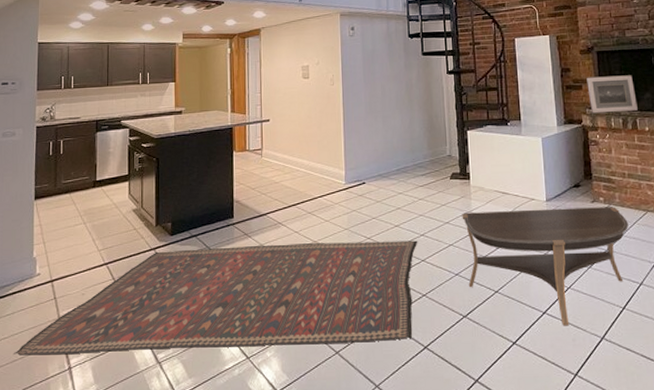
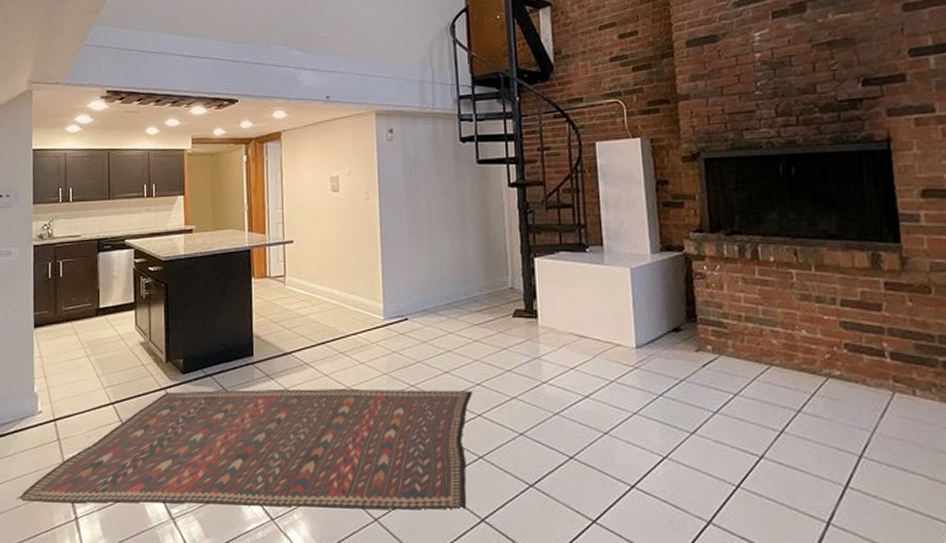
coffee table: present [462,207,629,326] -> none [527,357,745,505]
picture frame: present [587,75,638,114] -> none [690,189,759,238]

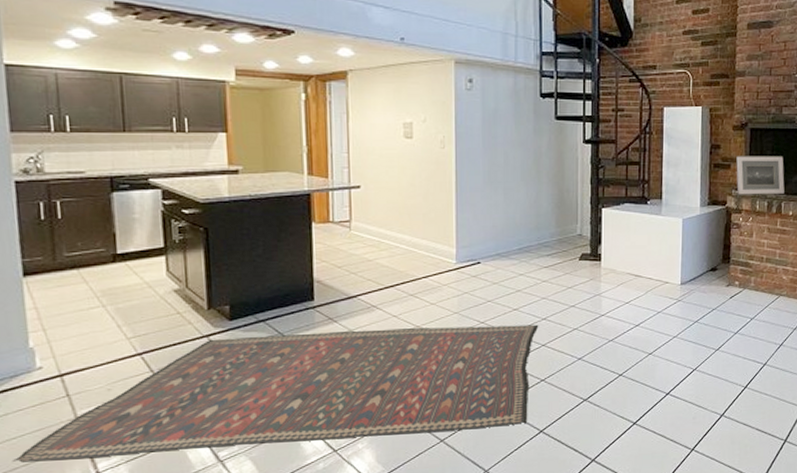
picture frame: none [690,189,759,238] -> present [736,156,785,195]

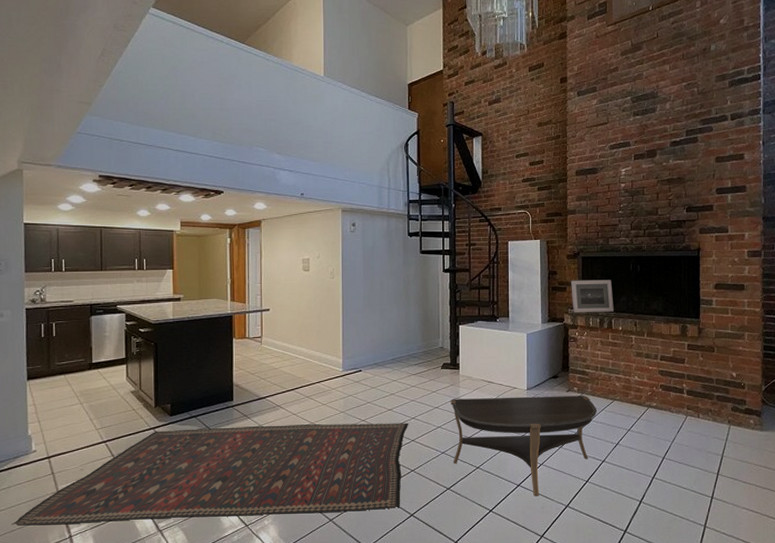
coffee table: none [589,291,760,406] -> present [450,396,597,496]

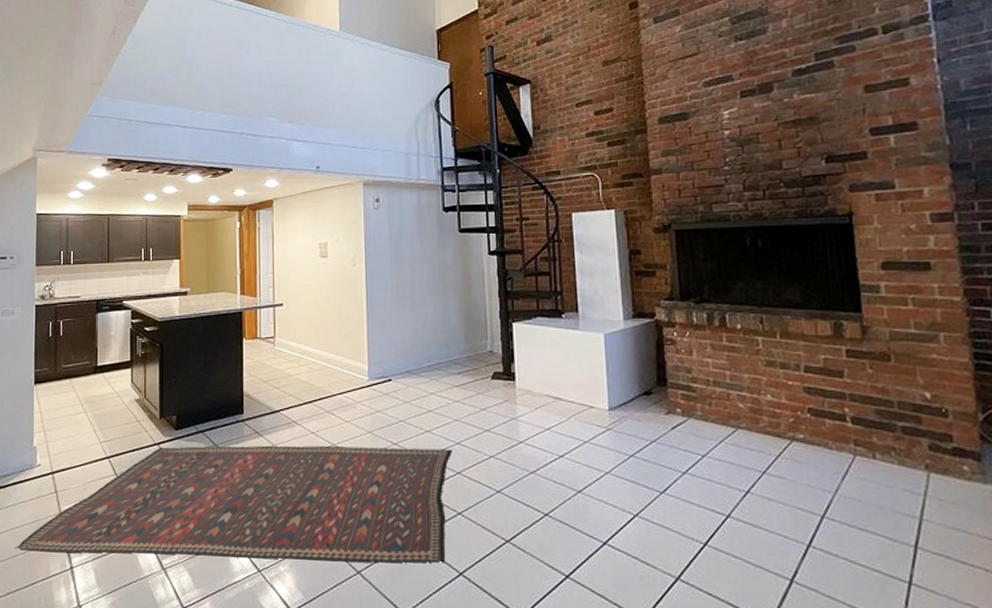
coffee table: present [450,396,597,496] -> none [505,419,713,561]
picture frame: present [571,280,614,313] -> none [662,259,727,306]

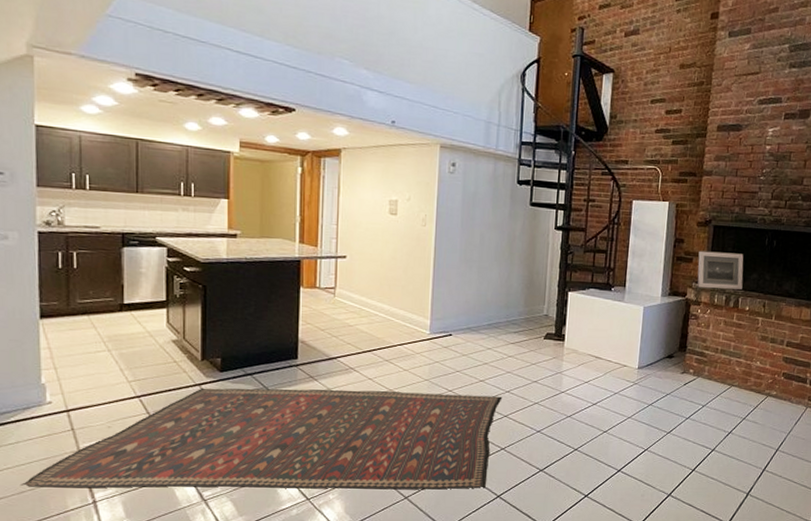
picture frame: none [662,259,727,306] -> present [697,250,744,290]

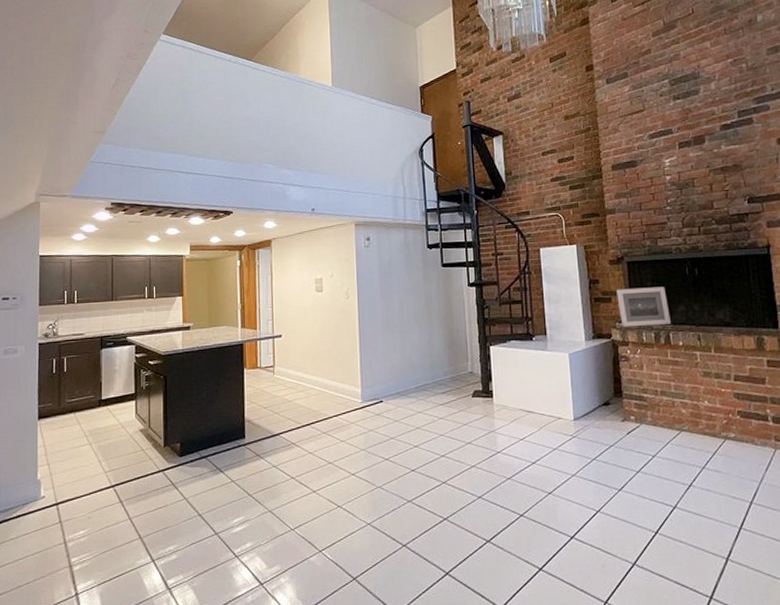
area rug: present [20,388,503,490] -> none [18,461,439,581]

